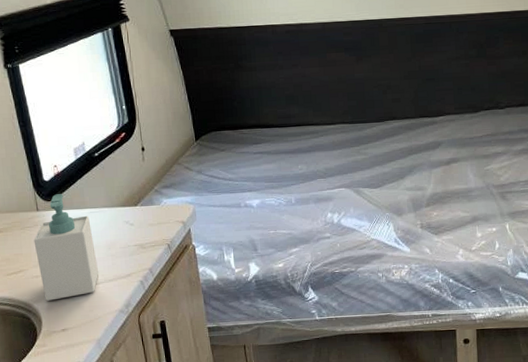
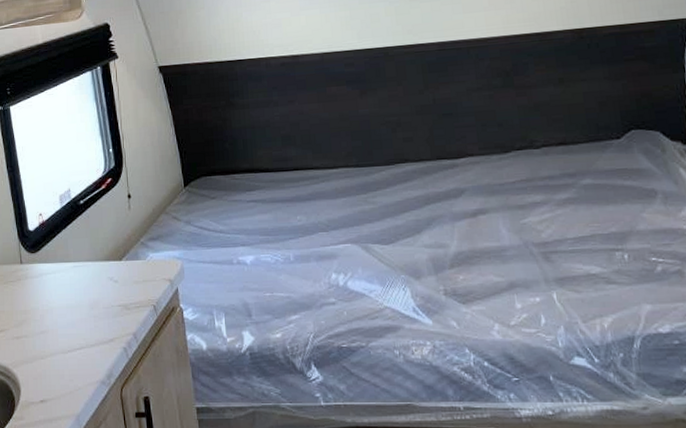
soap bottle: present [34,194,99,301] -> none [16,245,81,366]

